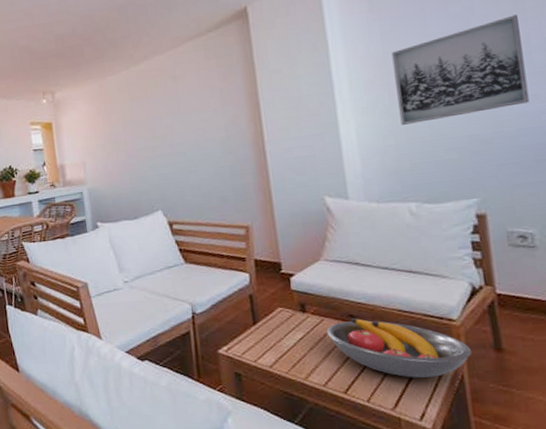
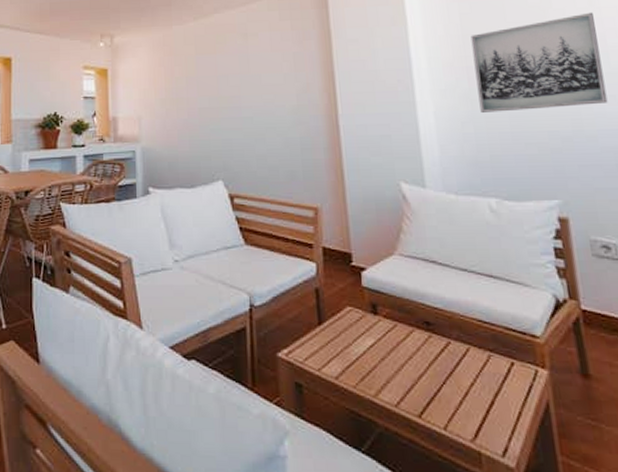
fruit bowl: present [326,317,471,378] -> none [399,325,557,404]

